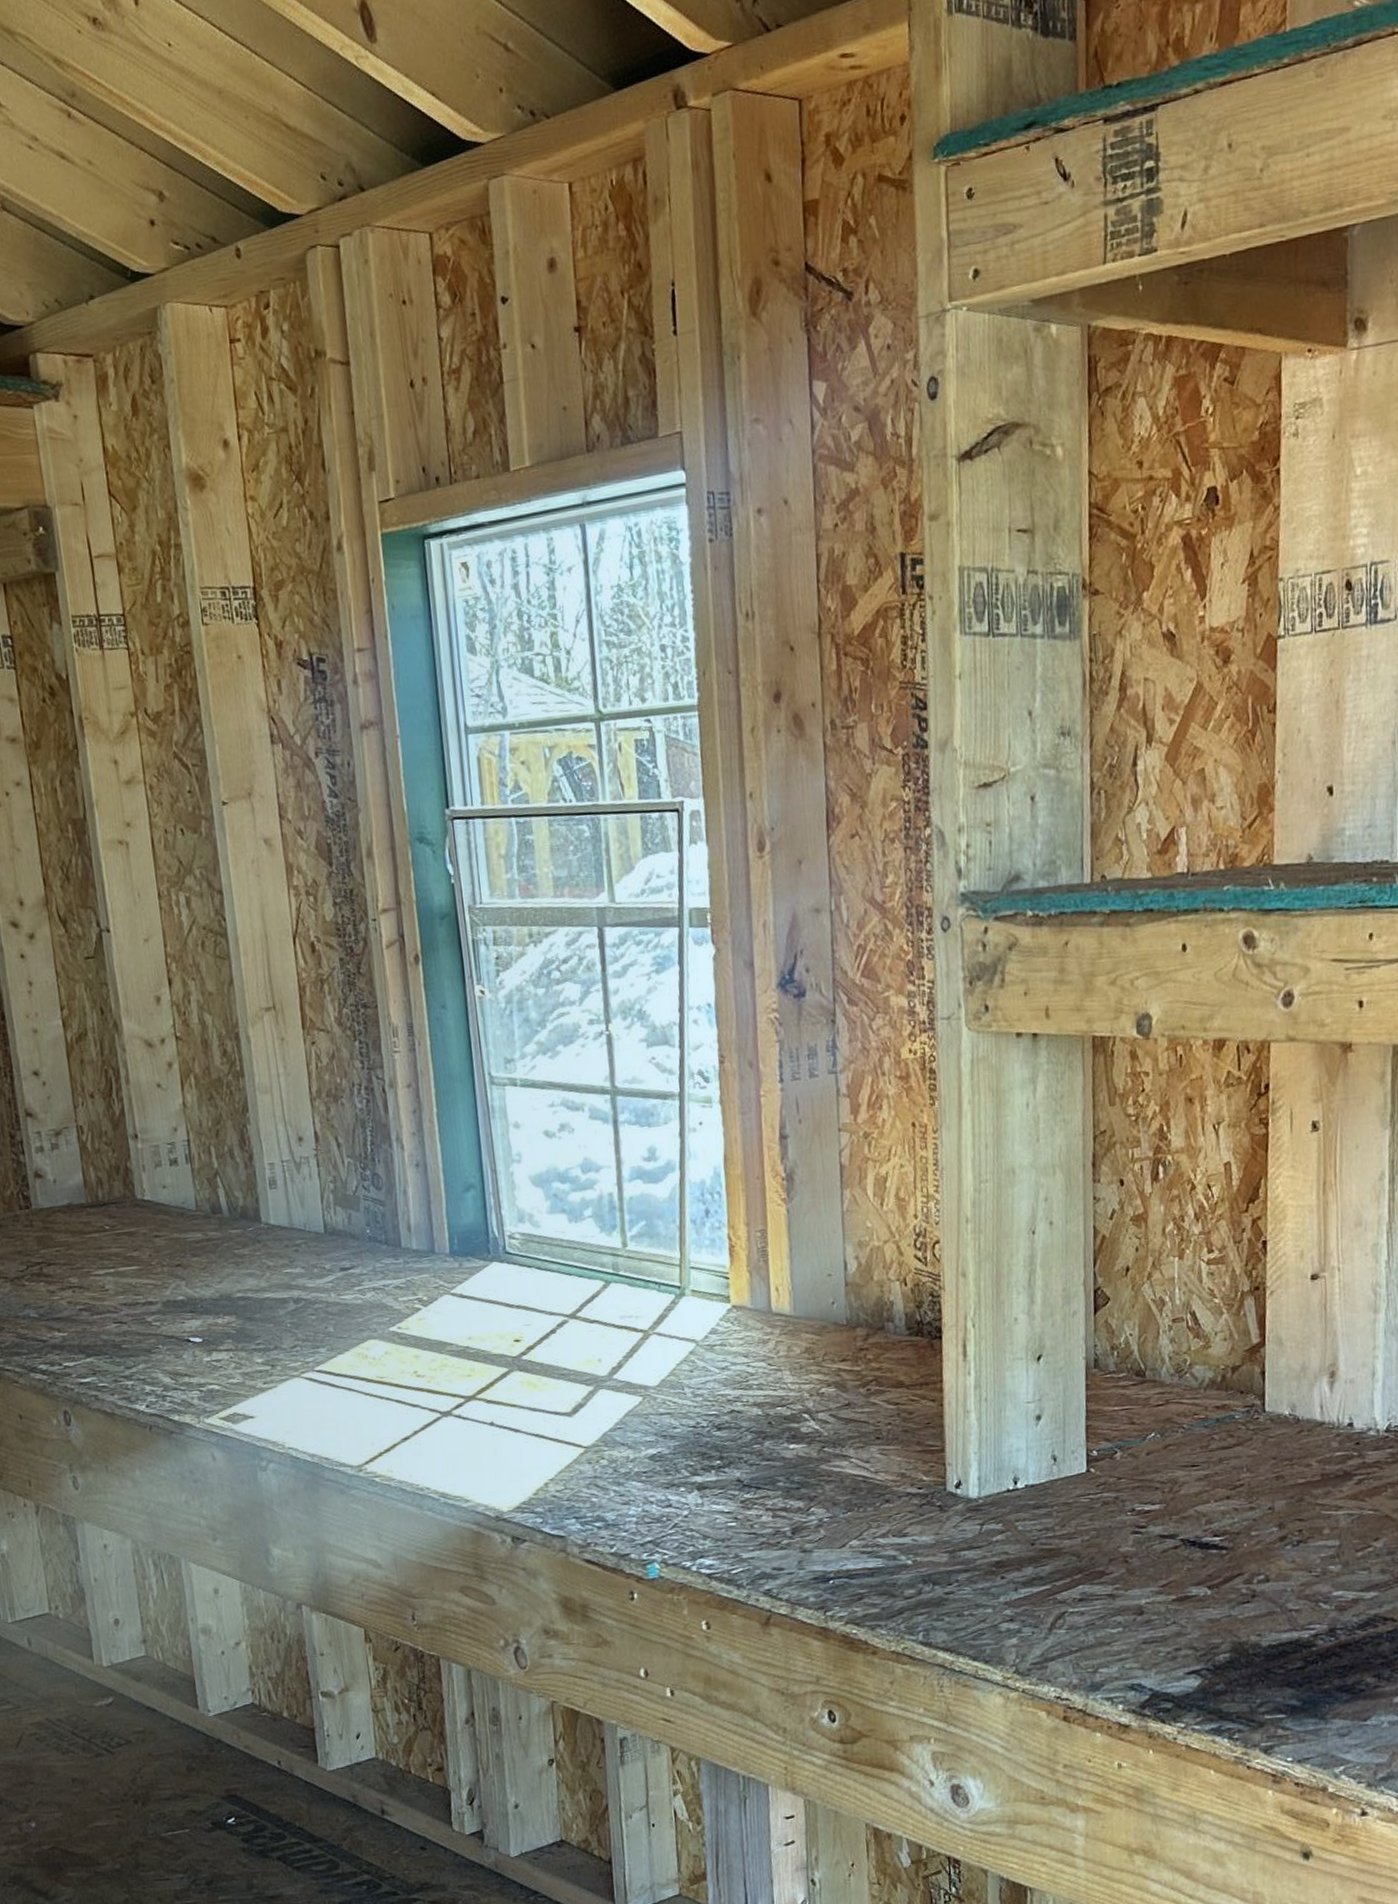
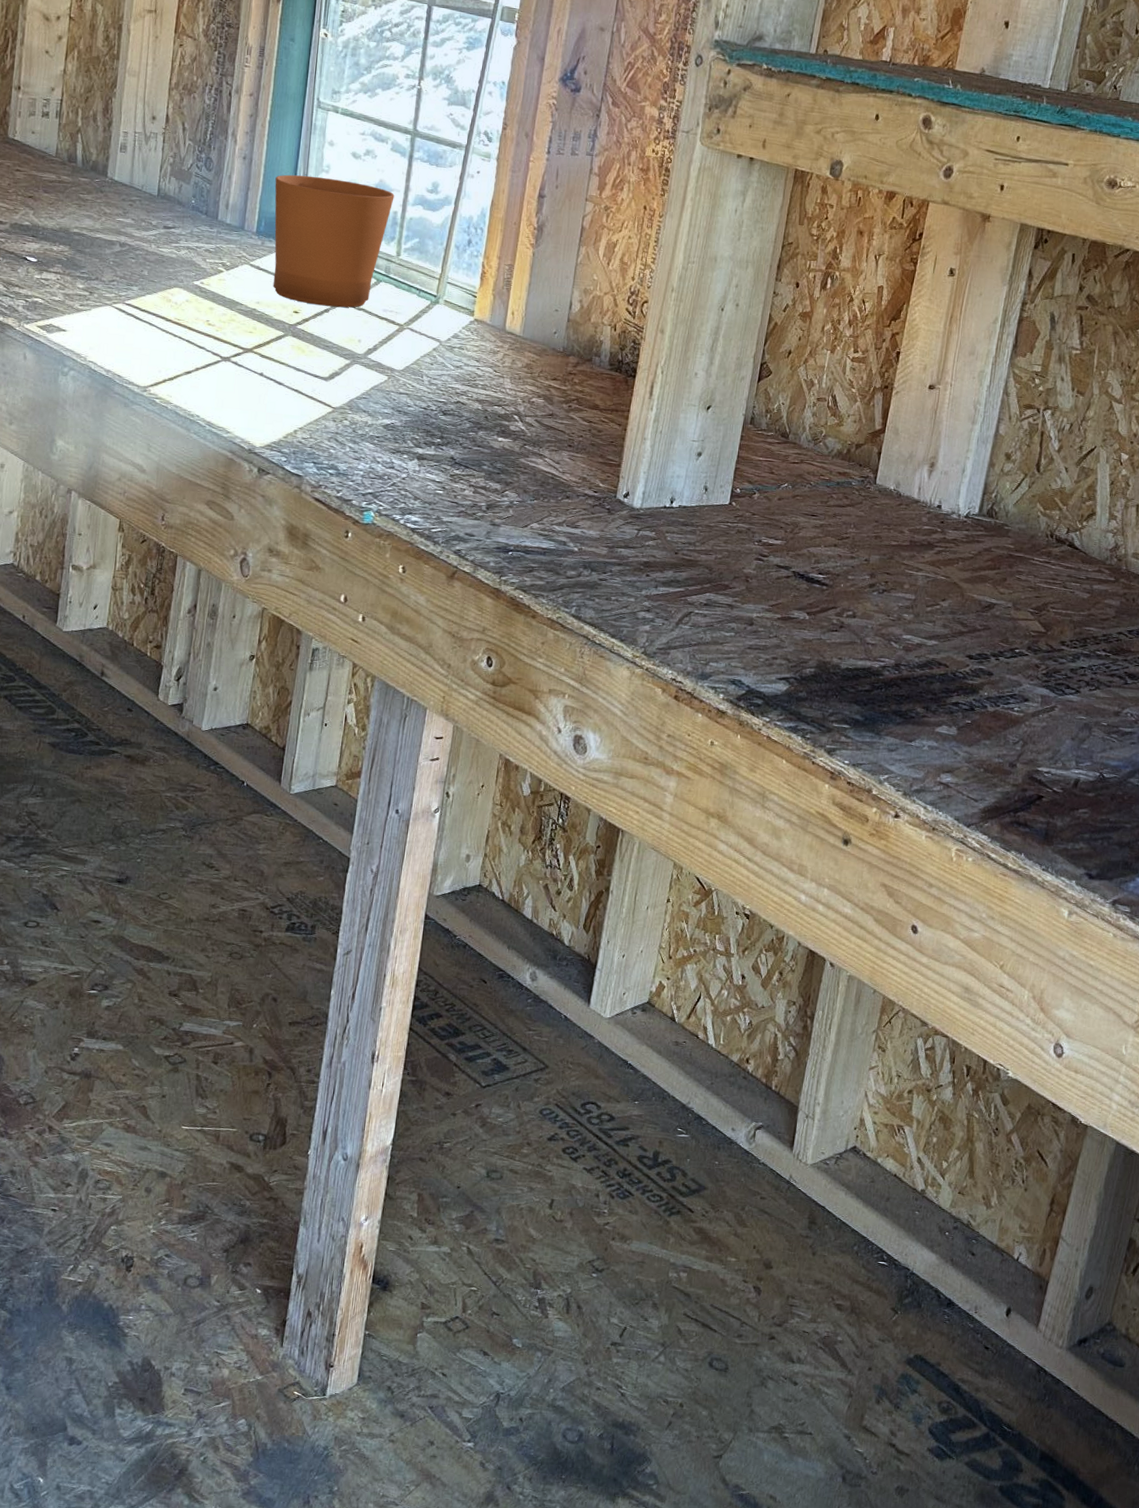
planter: none [459,1167,606,1328] -> present [273,174,395,308]

